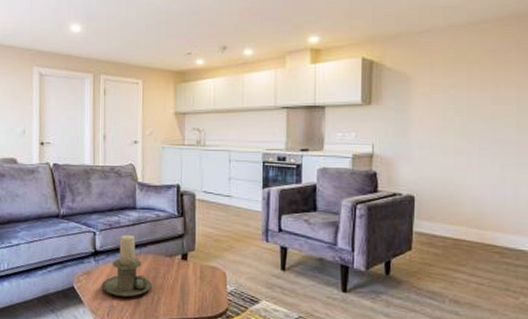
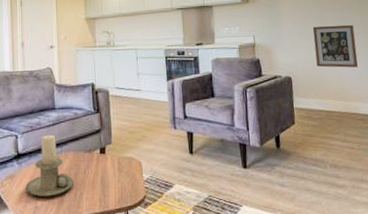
wall art: none [449,138,505,192] -> present [312,24,358,68]

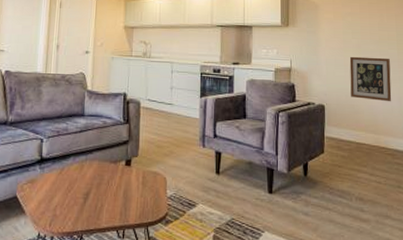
candle holder: present [25,134,73,197] -> none [45,141,95,206]

